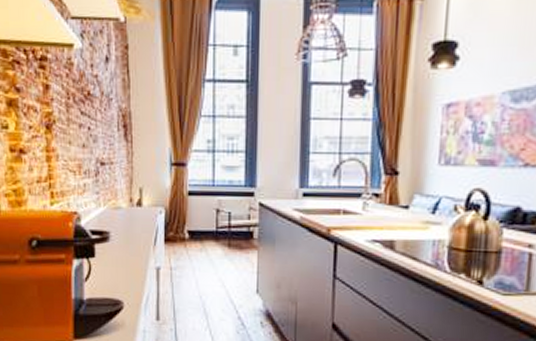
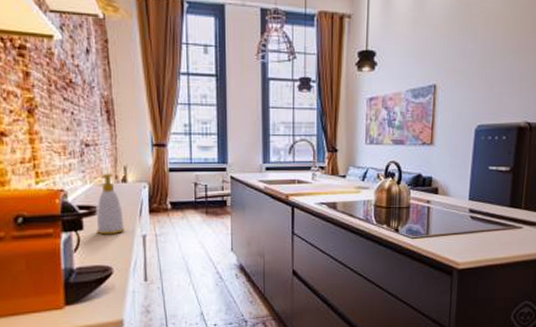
soap bottle: none [108,195,138,265] -> present [97,173,125,235]

